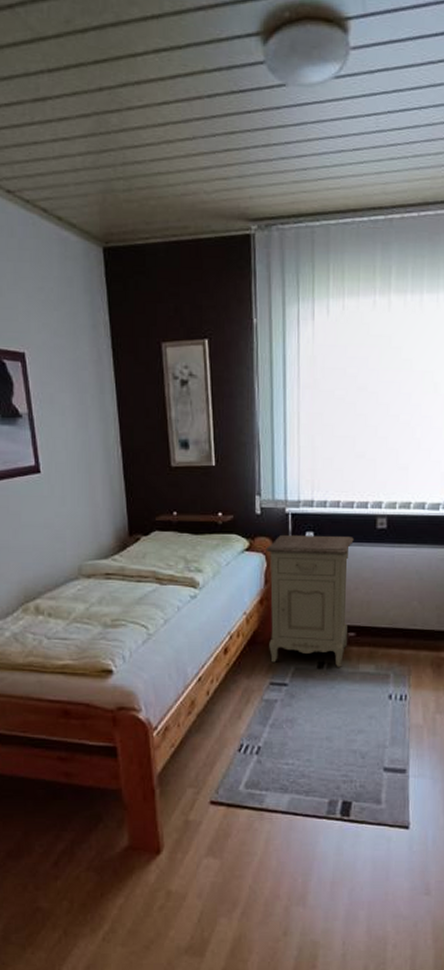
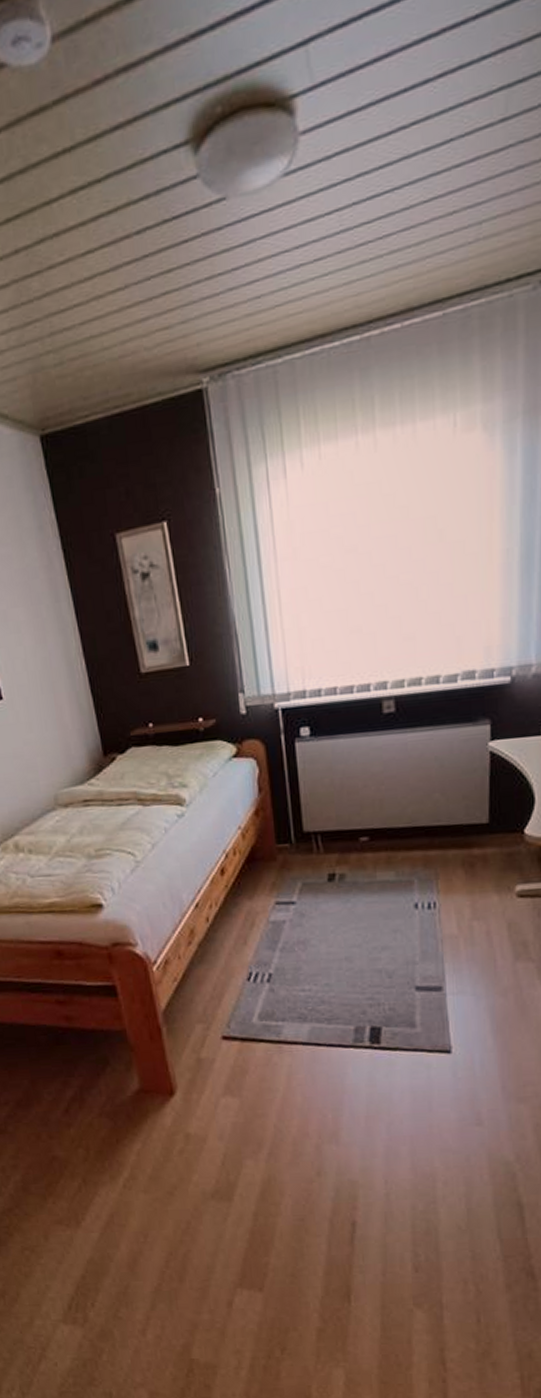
nightstand: present [265,534,354,667] -> none [256,727,360,880]

